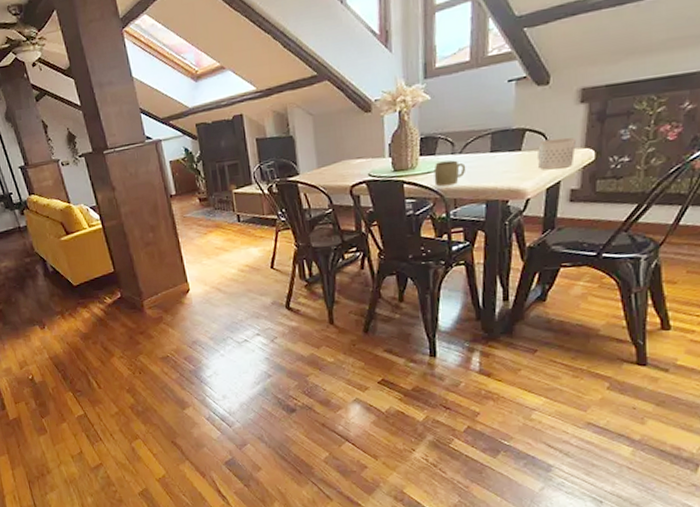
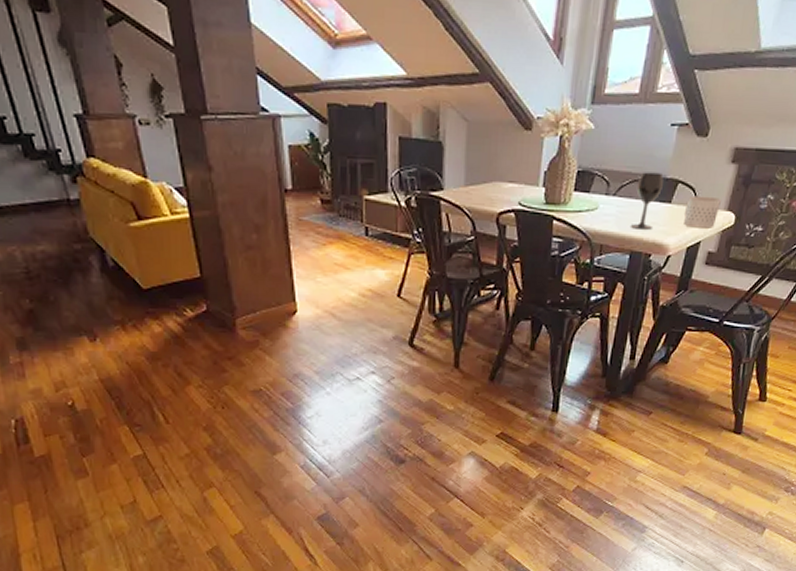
mug: present [433,160,466,187] -> none [584,201,617,230]
wine glass: none [482,125,509,180] -> present [631,172,664,230]

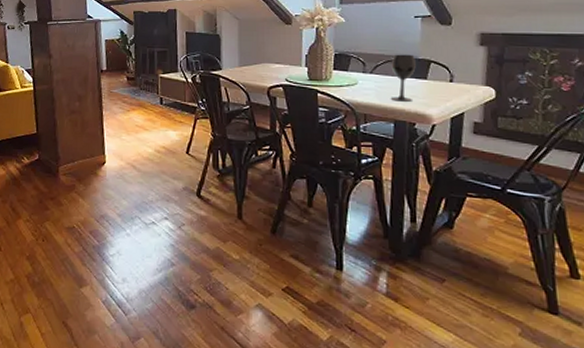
mug: present [683,195,721,229] -> none [441,73,477,101]

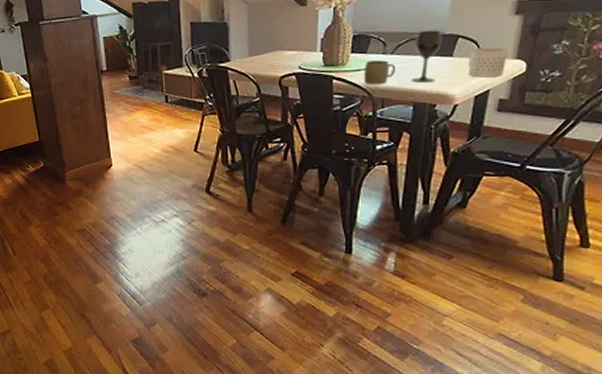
mug: none [346,78,376,101] -> present [364,60,396,85]
mug: none [441,73,477,101] -> present [467,47,508,78]

